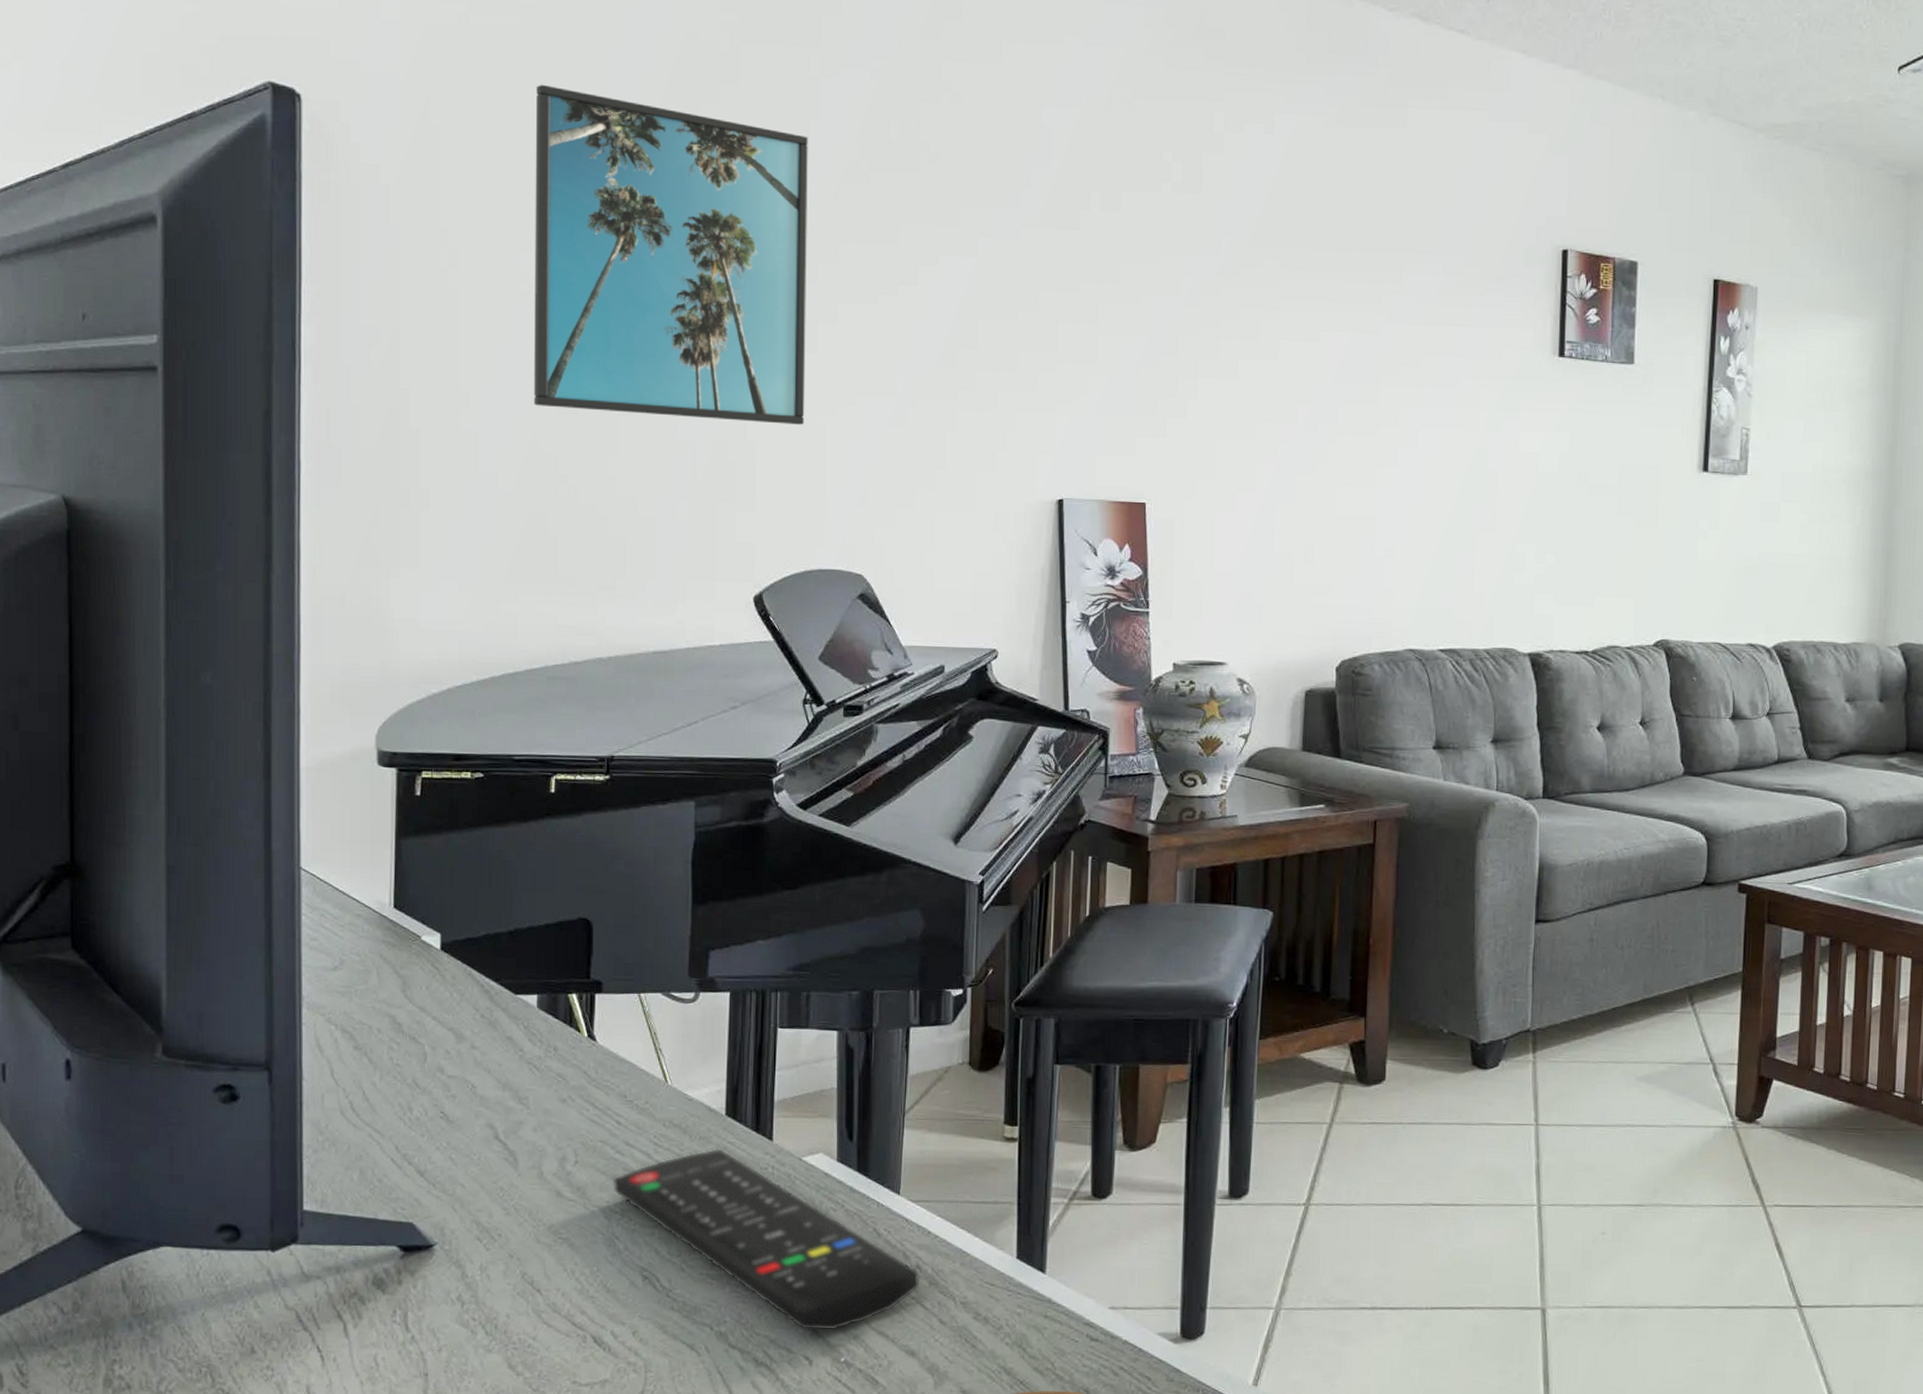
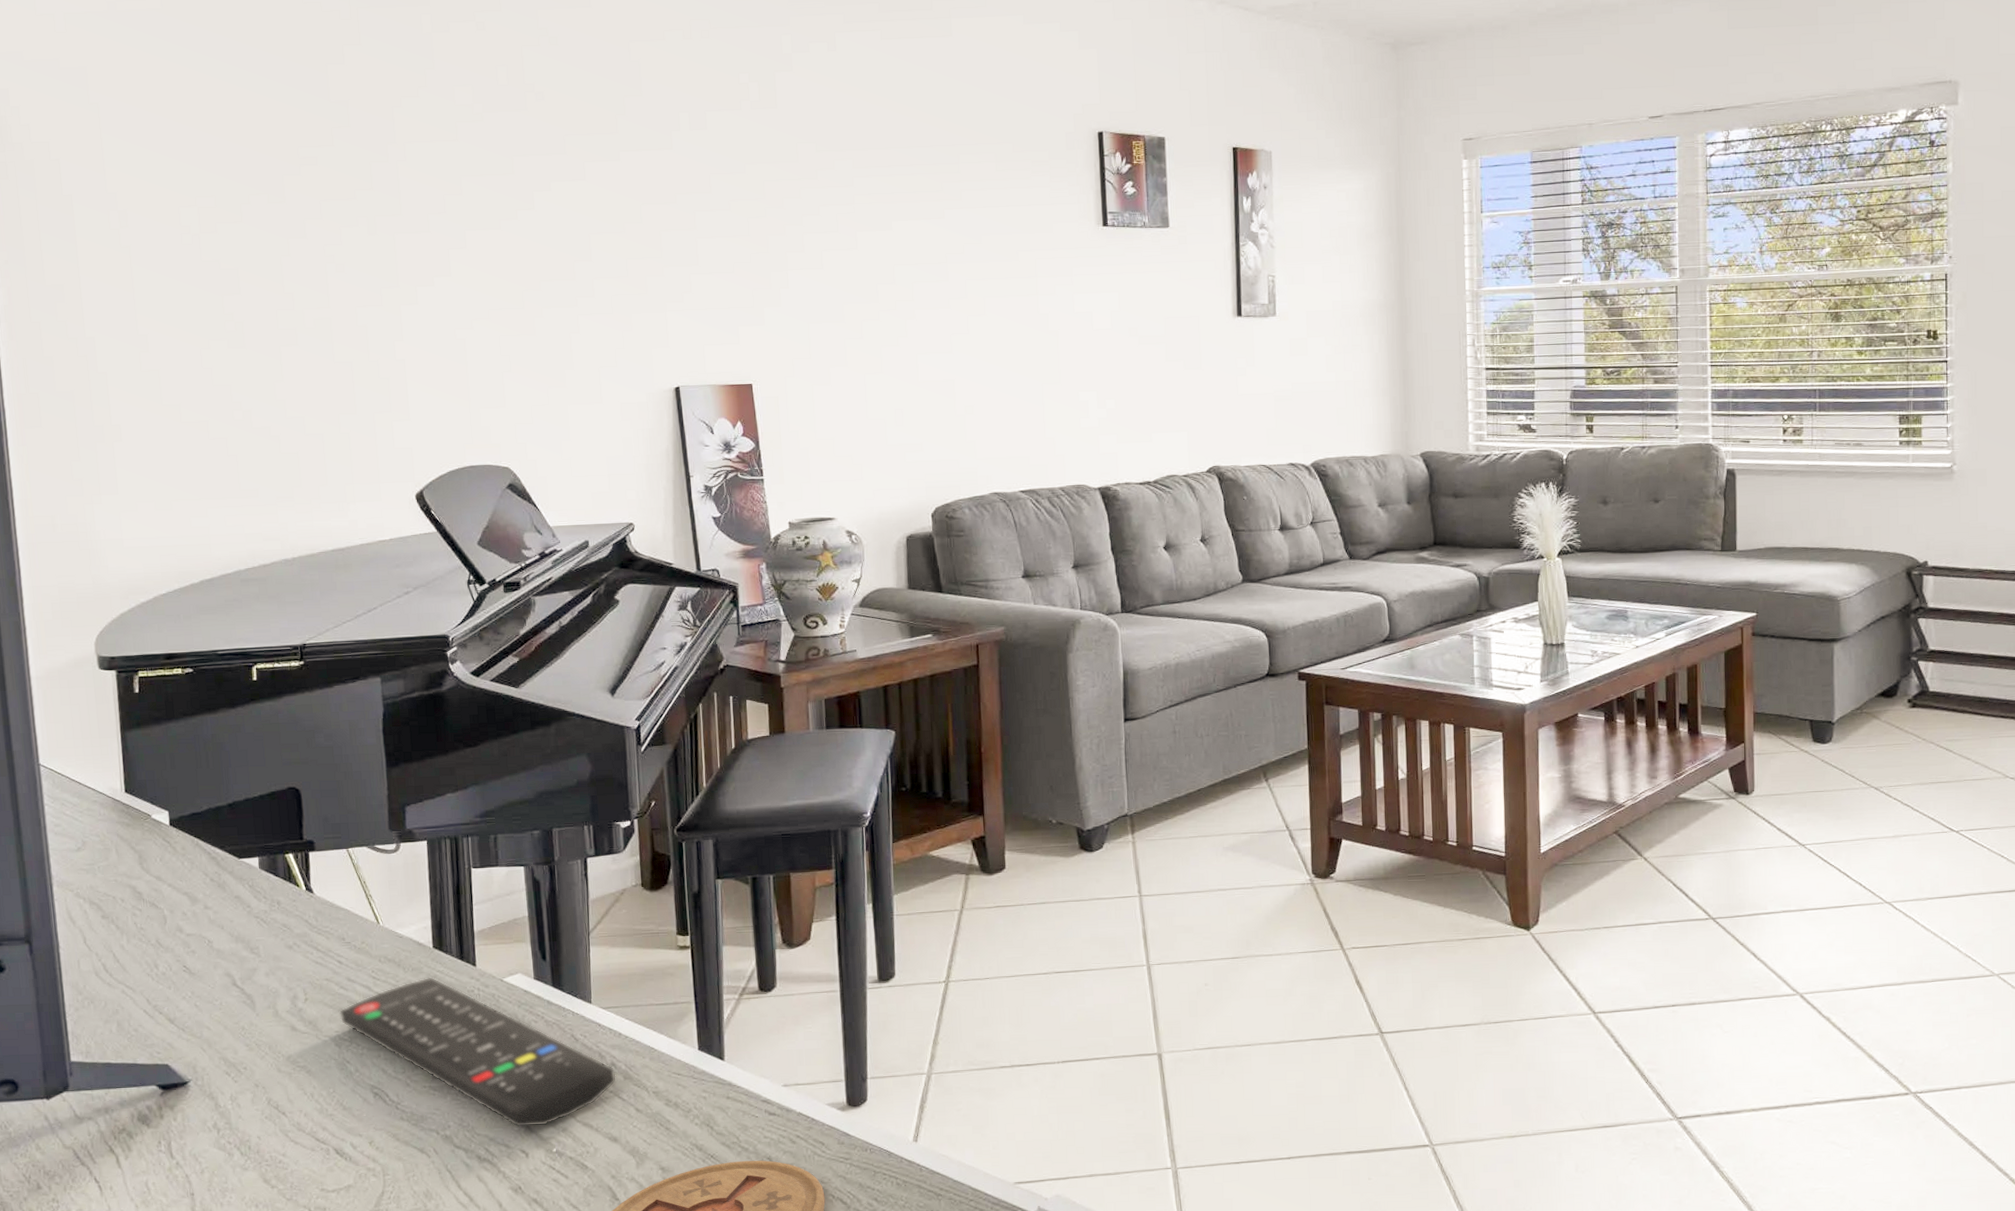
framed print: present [534,84,808,425] -> none [182,59,446,343]

